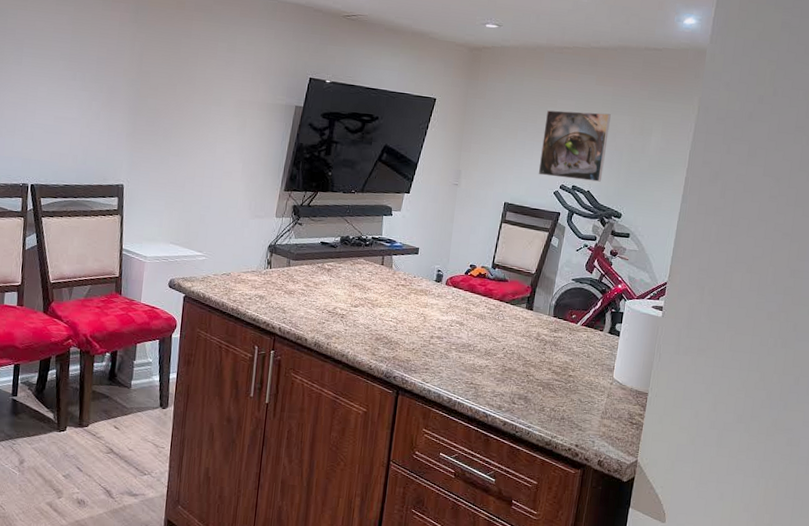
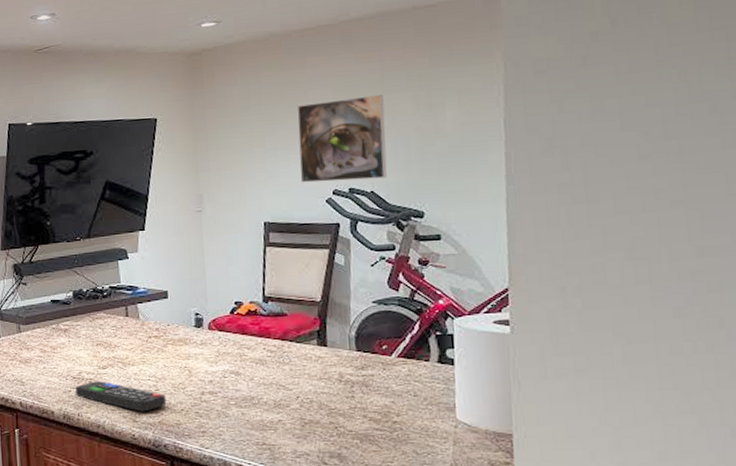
remote control: none [328,316,403,348] -> present [75,381,167,412]

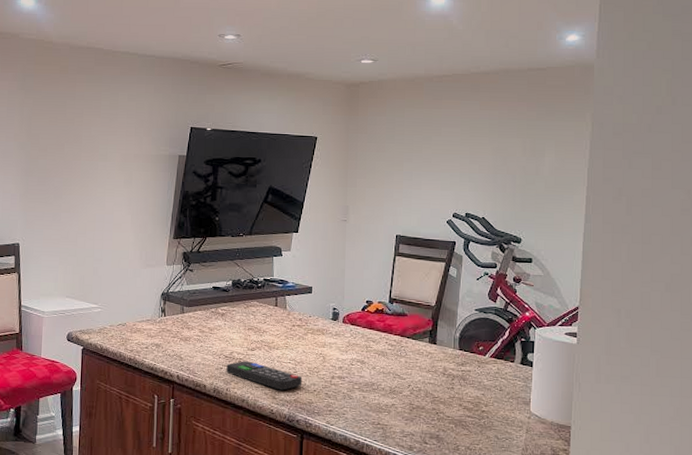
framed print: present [297,95,388,183] -> none [428,137,499,207]

